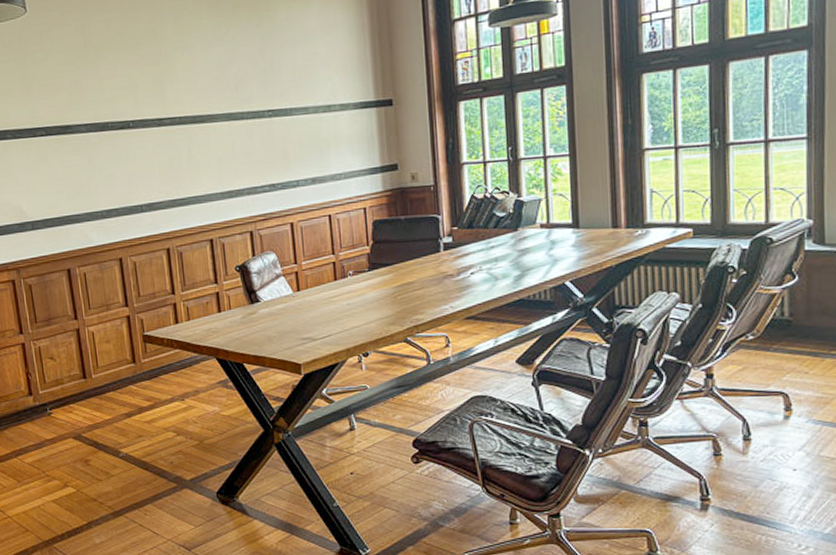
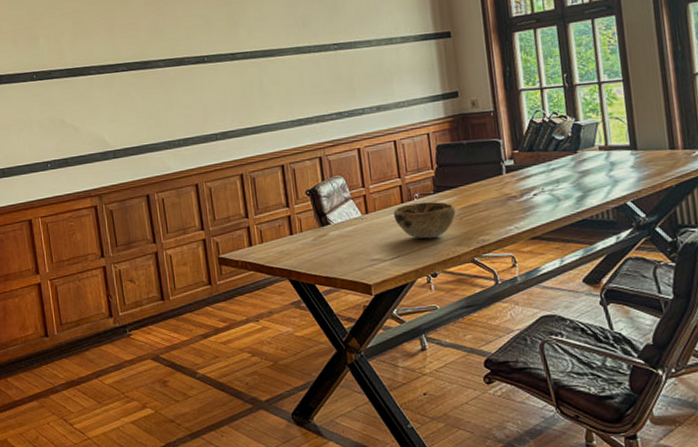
decorative bowl: none [326,279,390,318] -> present [394,202,456,239]

